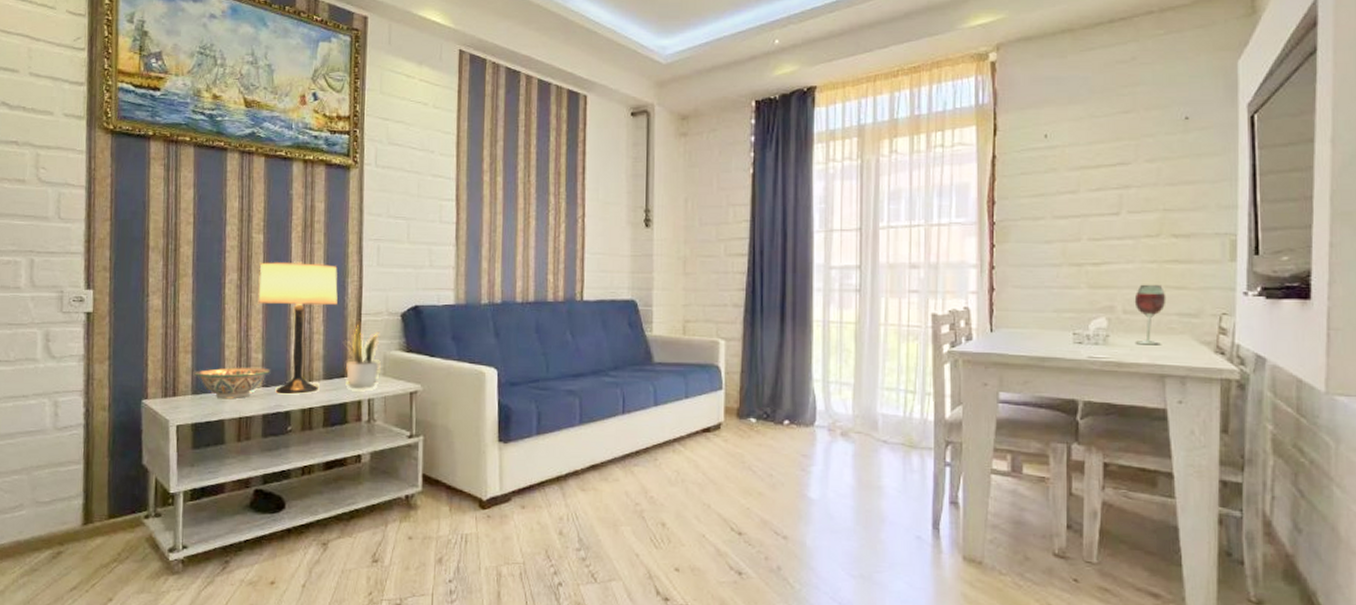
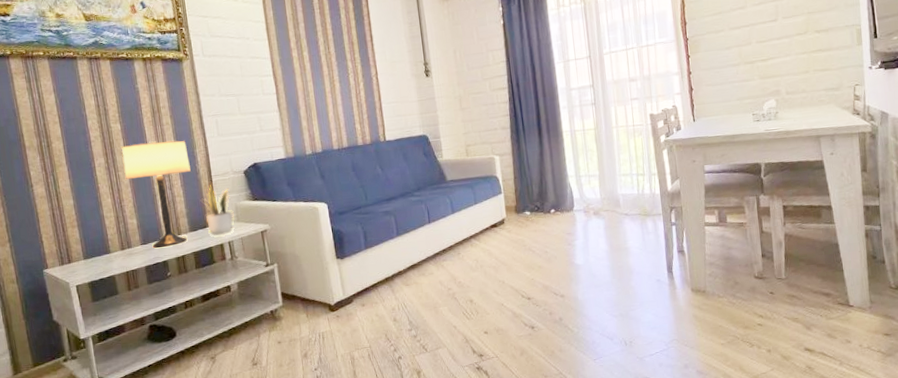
decorative bowl: present [194,367,271,398] -> none [83,230,146,259]
wineglass: present [1134,284,1166,346] -> none [793,69,816,116]

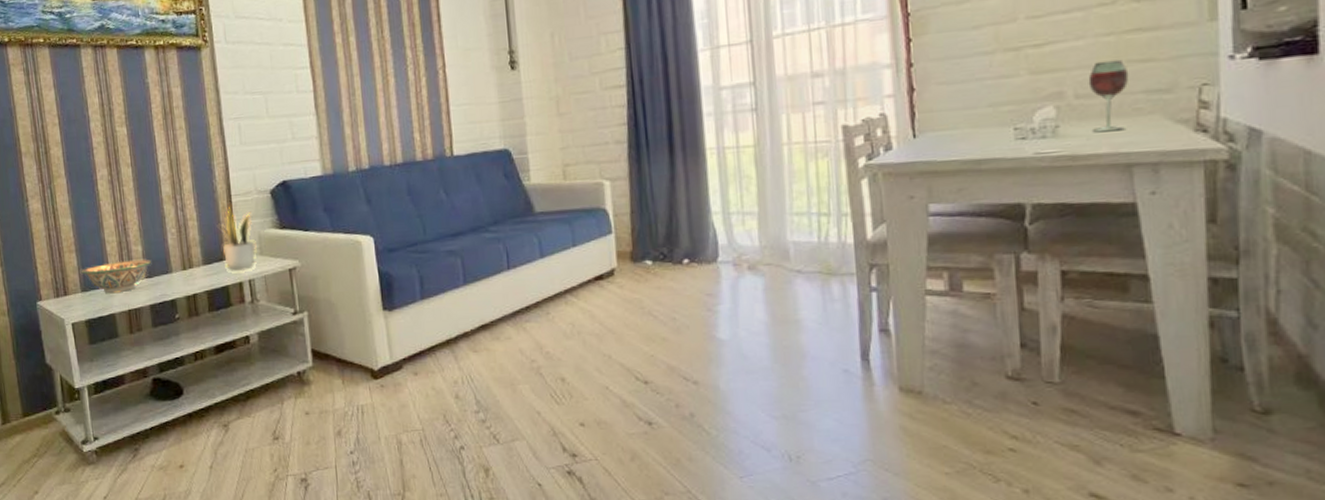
decorative bowl: none [83,230,146,259] -> present [81,260,152,293]
table lamp: present [122,140,191,248] -> none [128,149,206,283]
wineglass: none [793,69,816,116] -> present [1088,59,1129,133]

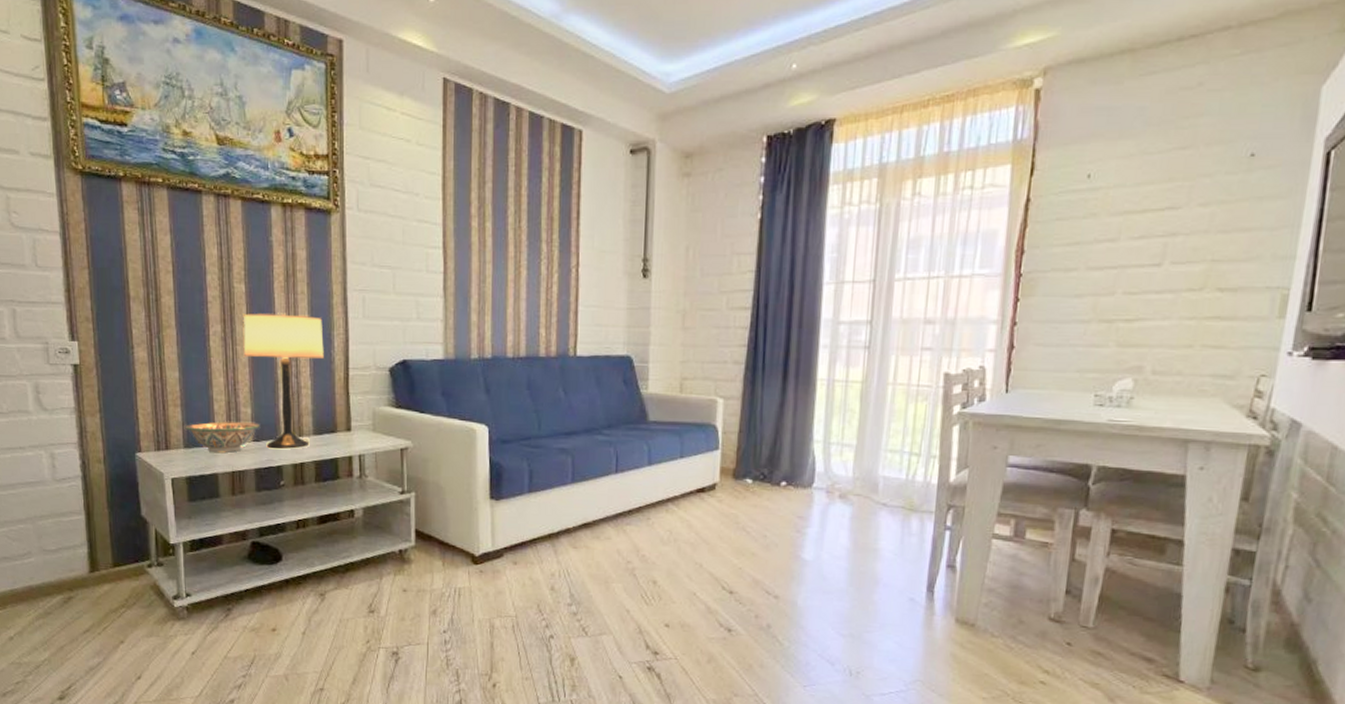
table lamp: none [128,149,206,283] -> present [244,313,324,449]
potted plant: present [220,203,255,272] -> none [334,376,369,446]
wineglass: present [1088,59,1129,133] -> none [1160,342,1202,409]

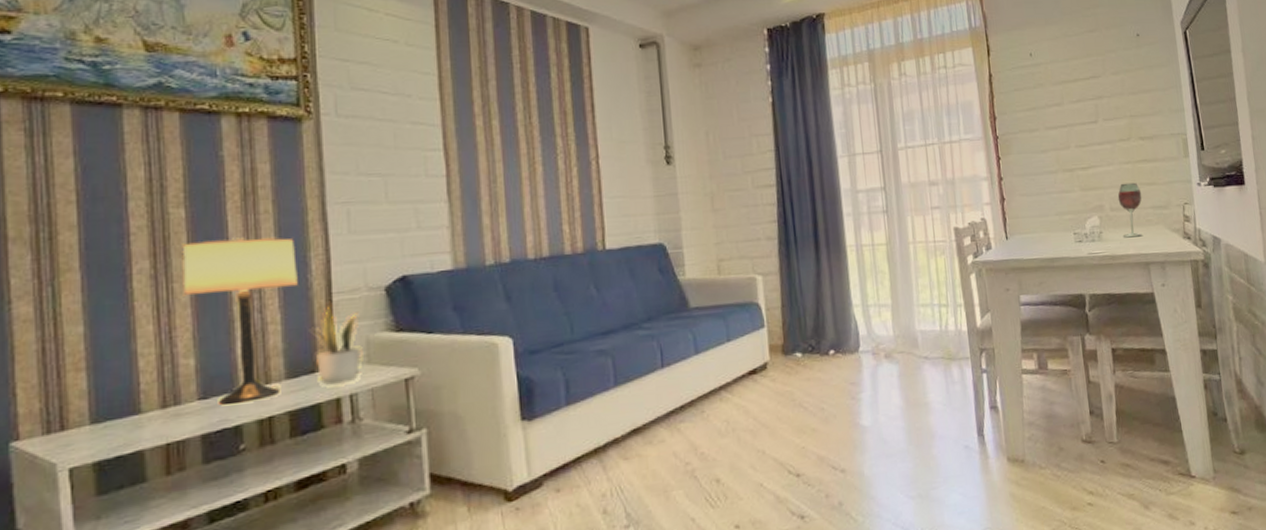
decorative bowl: present [185,421,261,453] -> none [92,376,209,423]
potted plant: none [334,376,369,446] -> present [314,302,361,385]
wineglass: none [1160,342,1202,409] -> present [1117,182,1143,238]

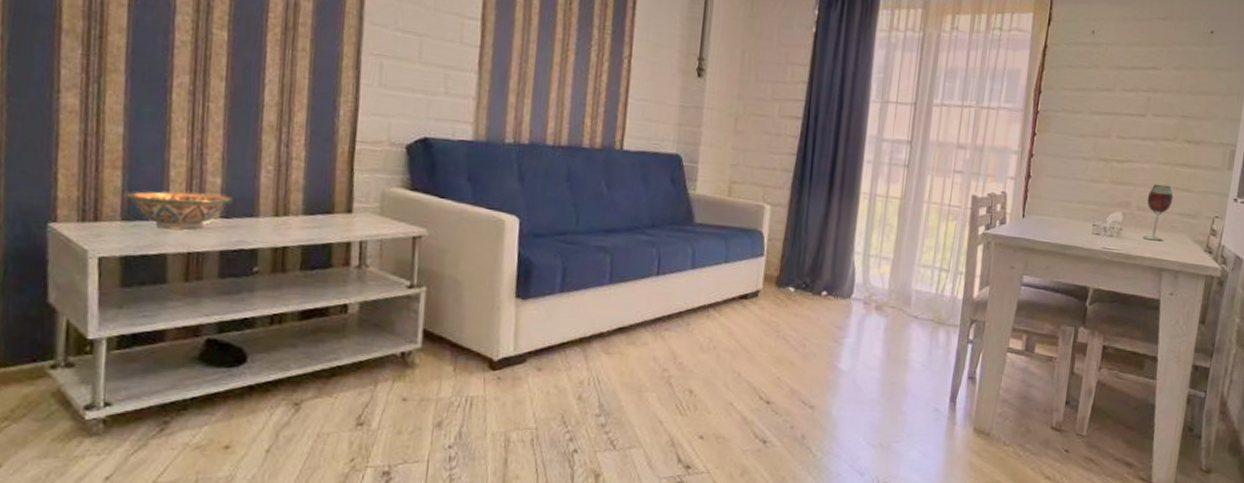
decorative bowl: none [92,376,209,423] -> present [125,190,233,230]
table lamp: present [184,237,298,405] -> none [219,66,327,230]
potted plant: present [314,302,361,385] -> none [333,150,377,231]

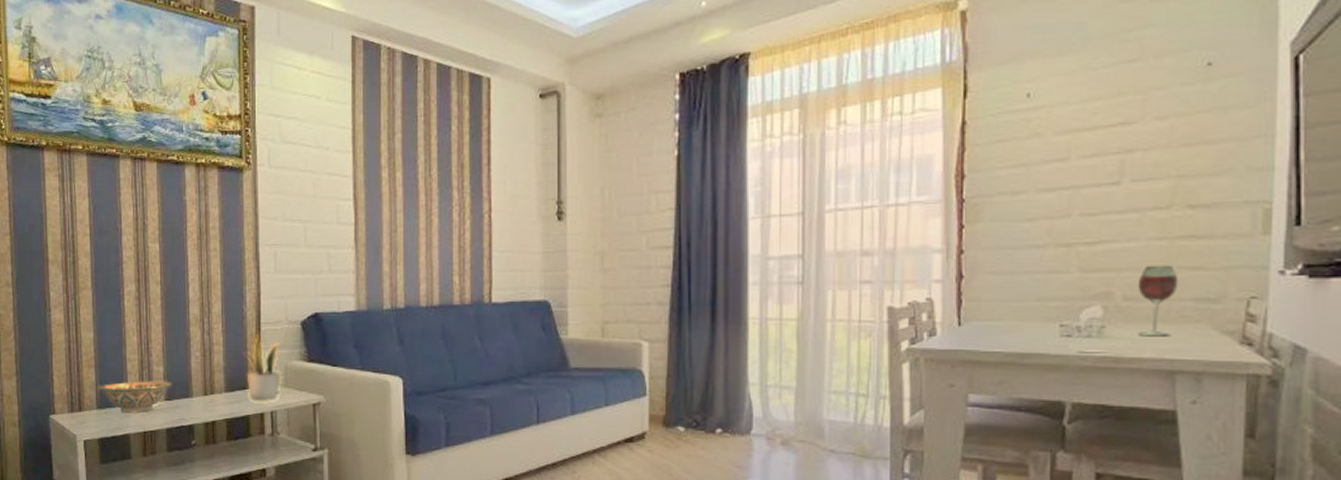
potted plant: none [333,150,377,231] -> present [246,331,281,402]

